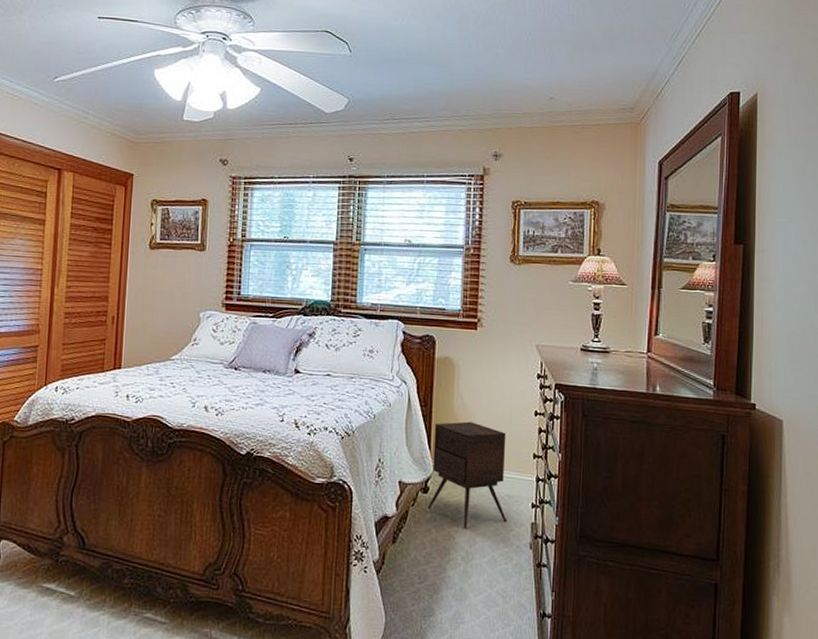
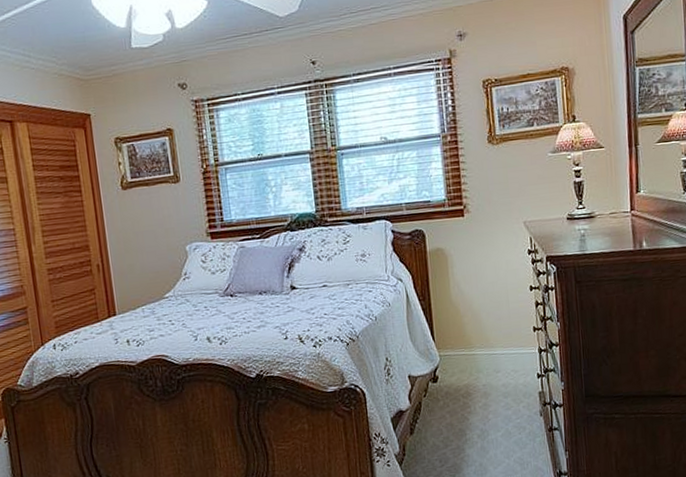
side table: present [427,421,507,529] -> none [435,307,516,409]

